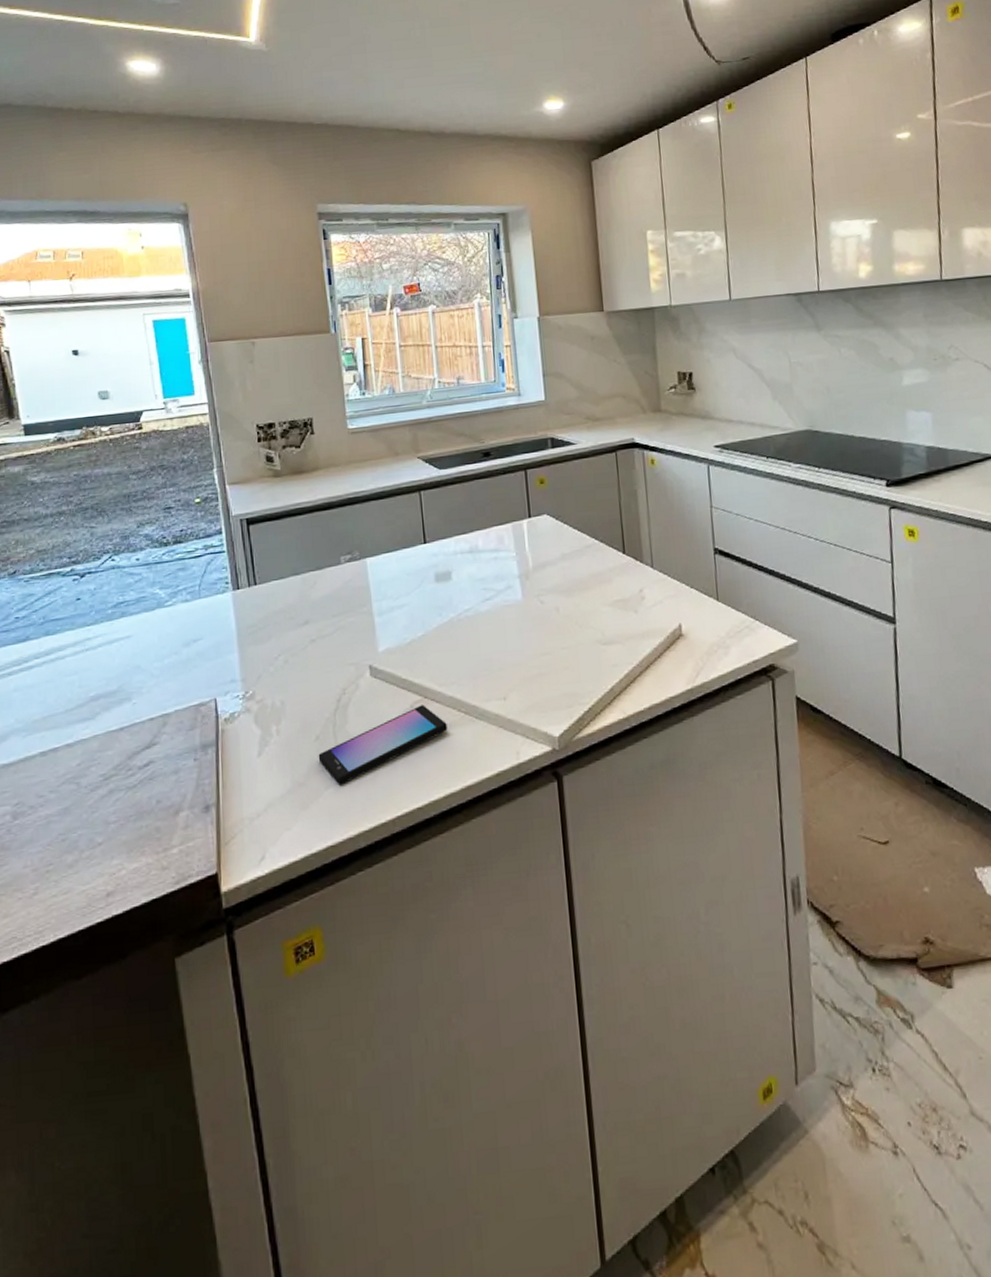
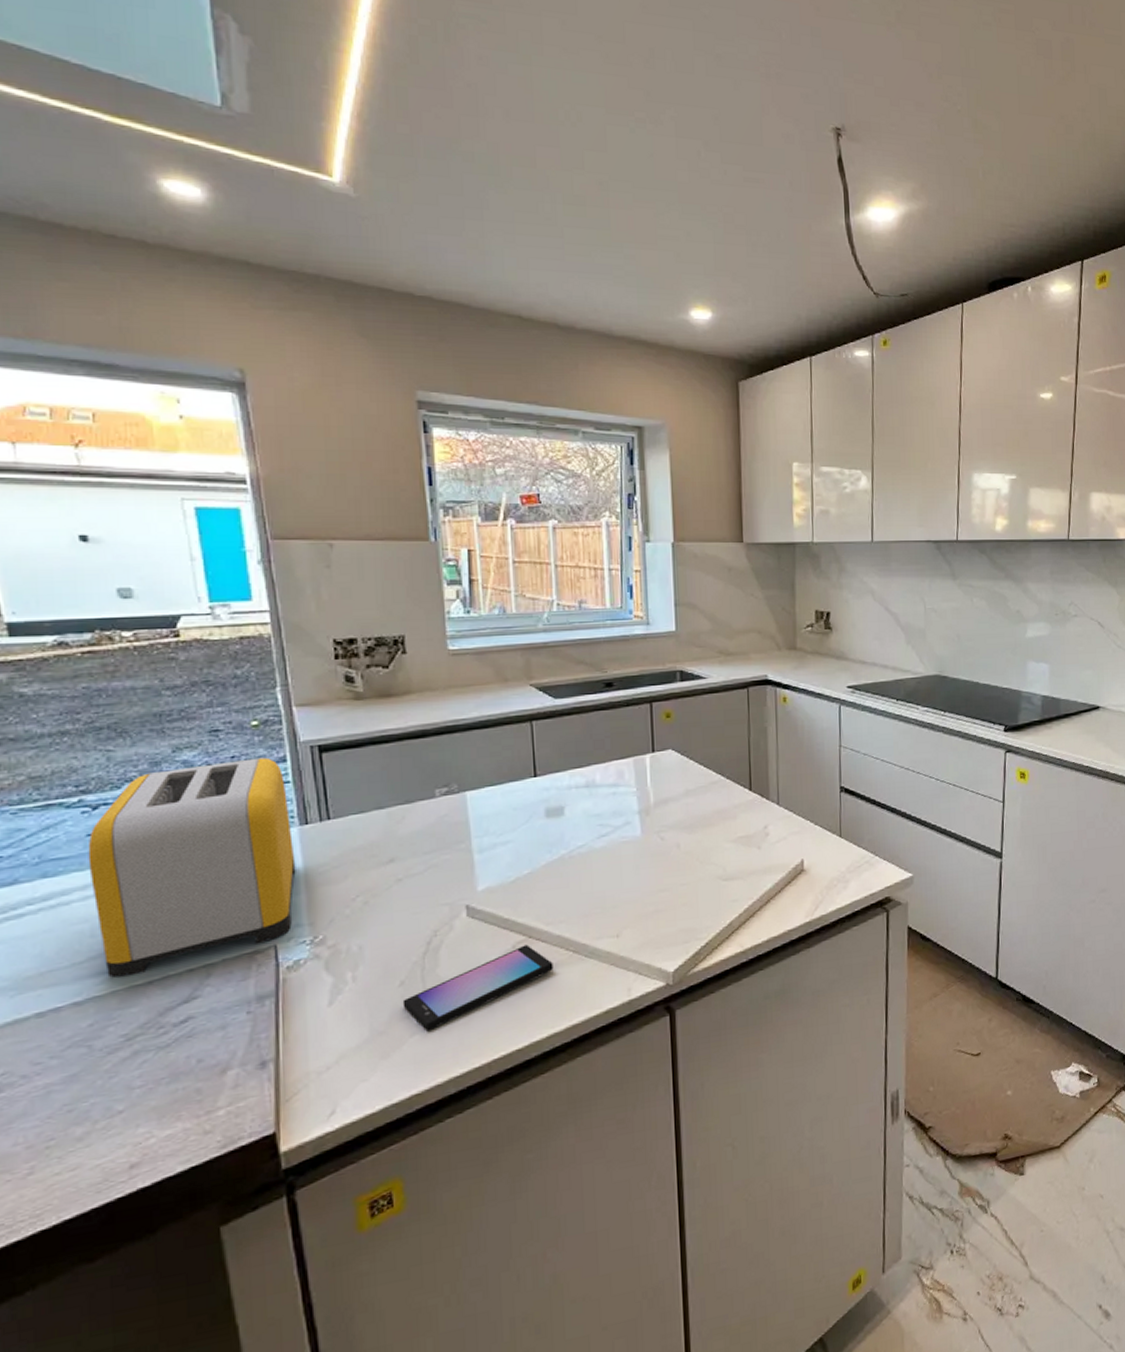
toaster: none [77,530,231,724] -> present [87,757,296,978]

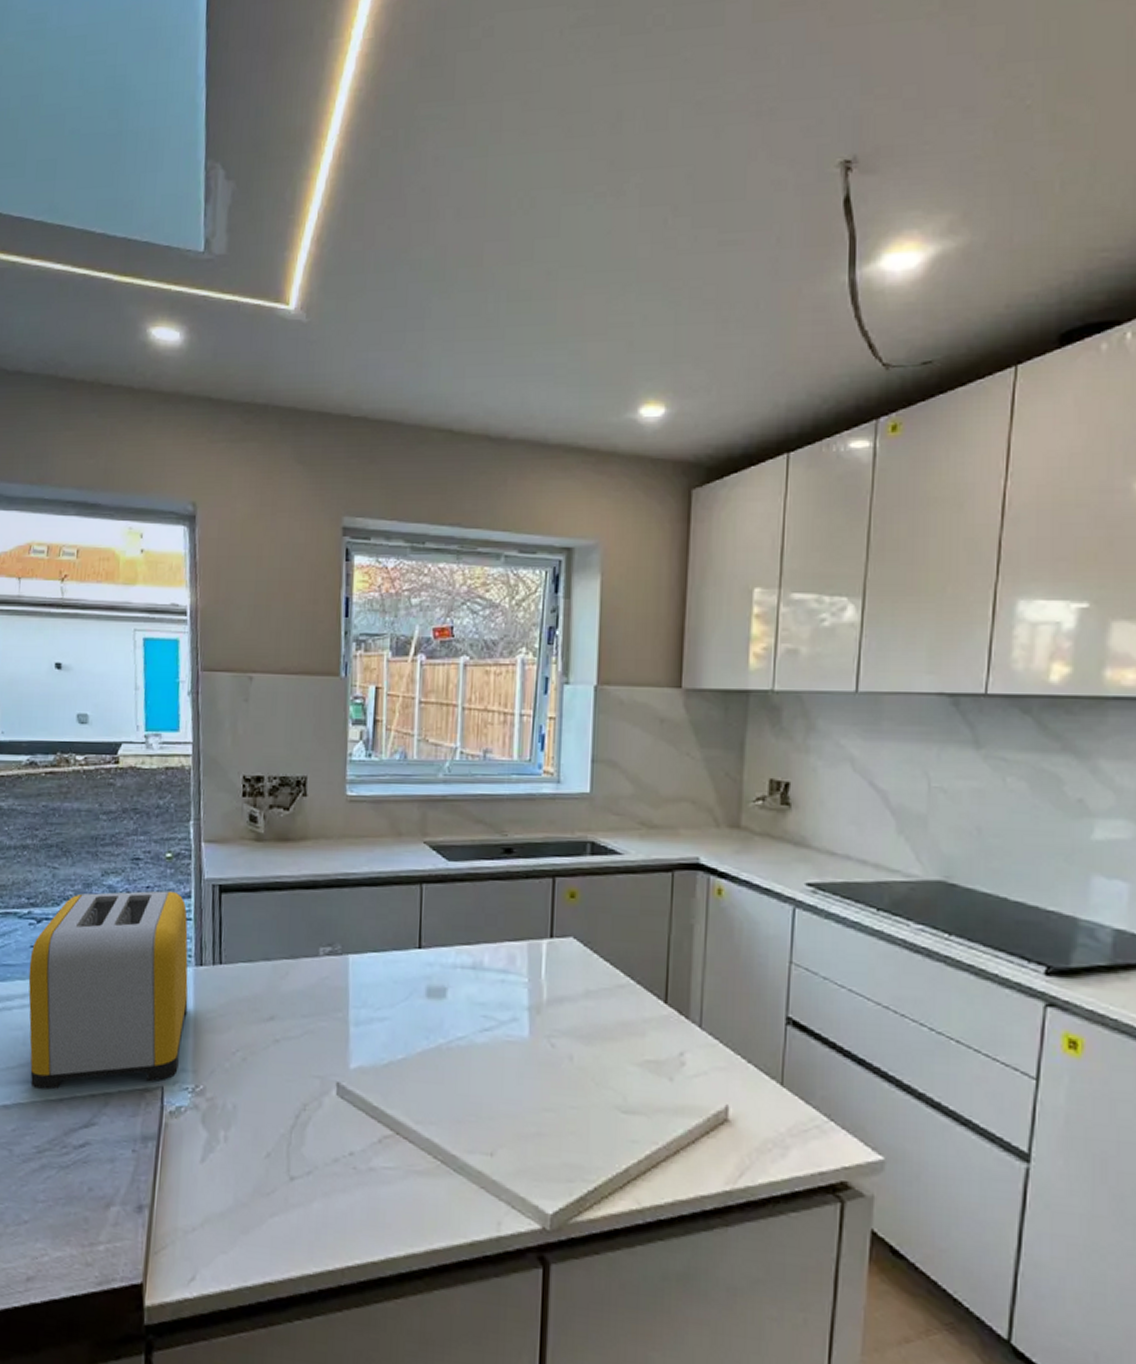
smartphone: present [402,944,554,1032] -> none [266,1141,419,1216]

